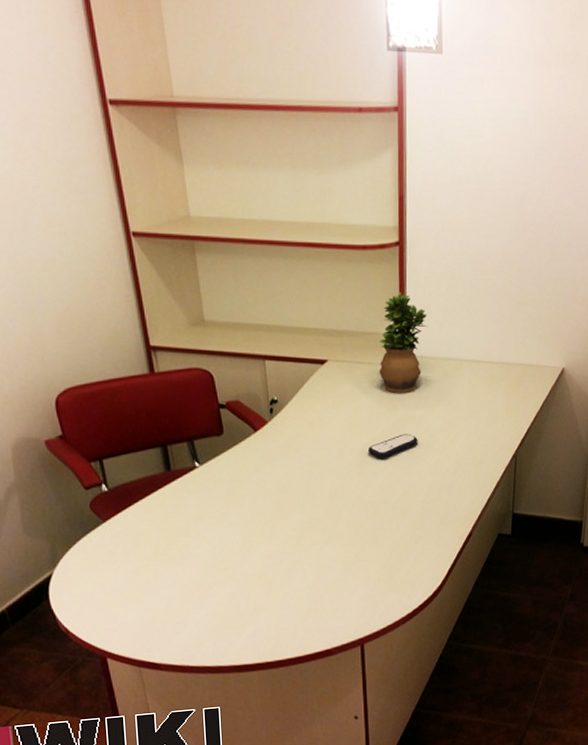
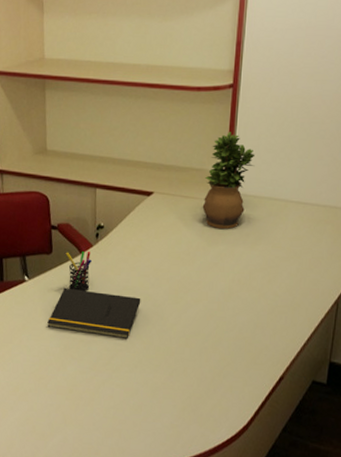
notepad: none [226,470,325,516] -> present [47,287,141,339]
pen holder: none [238,428,269,472] -> present [65,251,93,291]
remote control: present [367,434,418,459] -> none [184,269,236,292]

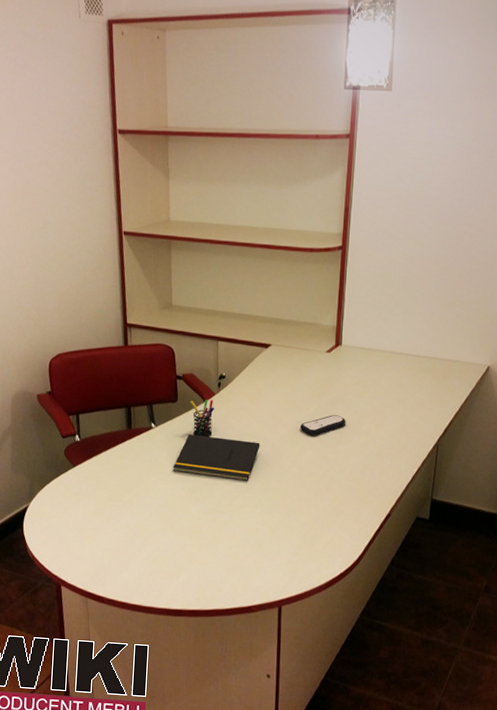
remote control: none [184,269,236,292] -> present [299,415,346,436]
potted plant: present [202,132,256,229] -> none [315,289,363,378]

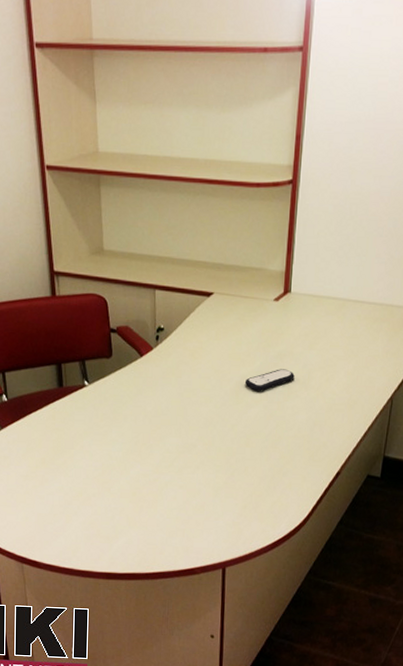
notepad: present [173,434,260,481] -> none [109,391,202,440]
pen holder: present [190,399,215,437] -> none [125,354,153,395]

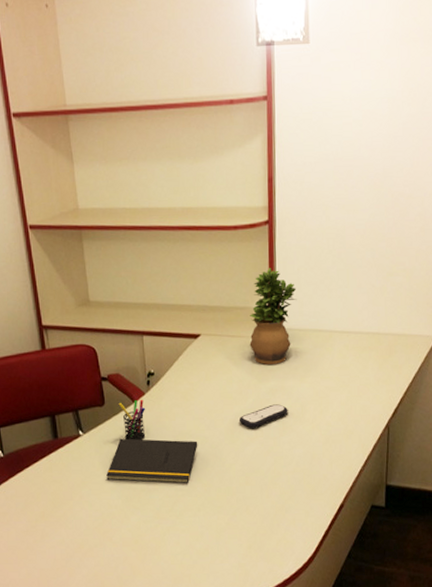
notepad: none [109,391,202,440] -> present [106,438,198,483]
pen holder: none [125,354,153,395] -> present [118,399,146,440]
potted plant: none [262,230,315,329] -> present [249,268,297,365]

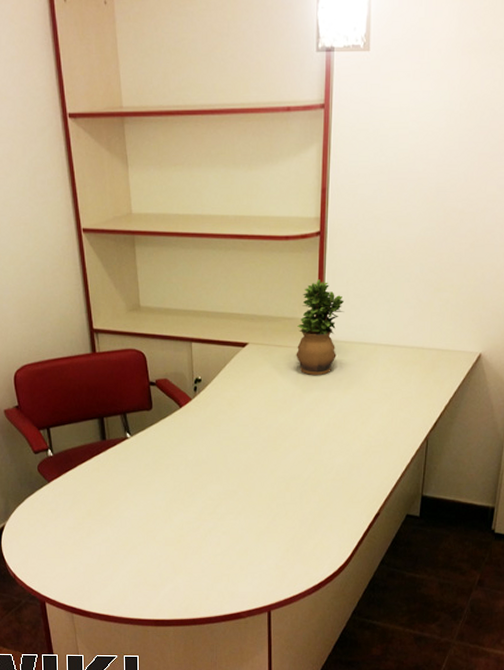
notepad: present [106,438,198,483] -> none [152,442,242,487]
pen holder: present [118,399,146,440] -> none [165,405,192,444]
remote control: present [238,404,288,429] -> none [282,414,331,437]

